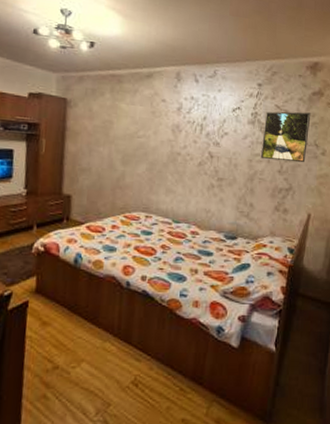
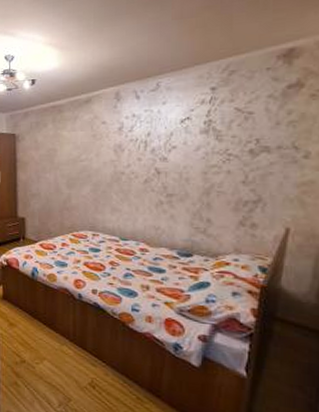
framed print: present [260,111,311,163] -> none [217,110,286,170]

